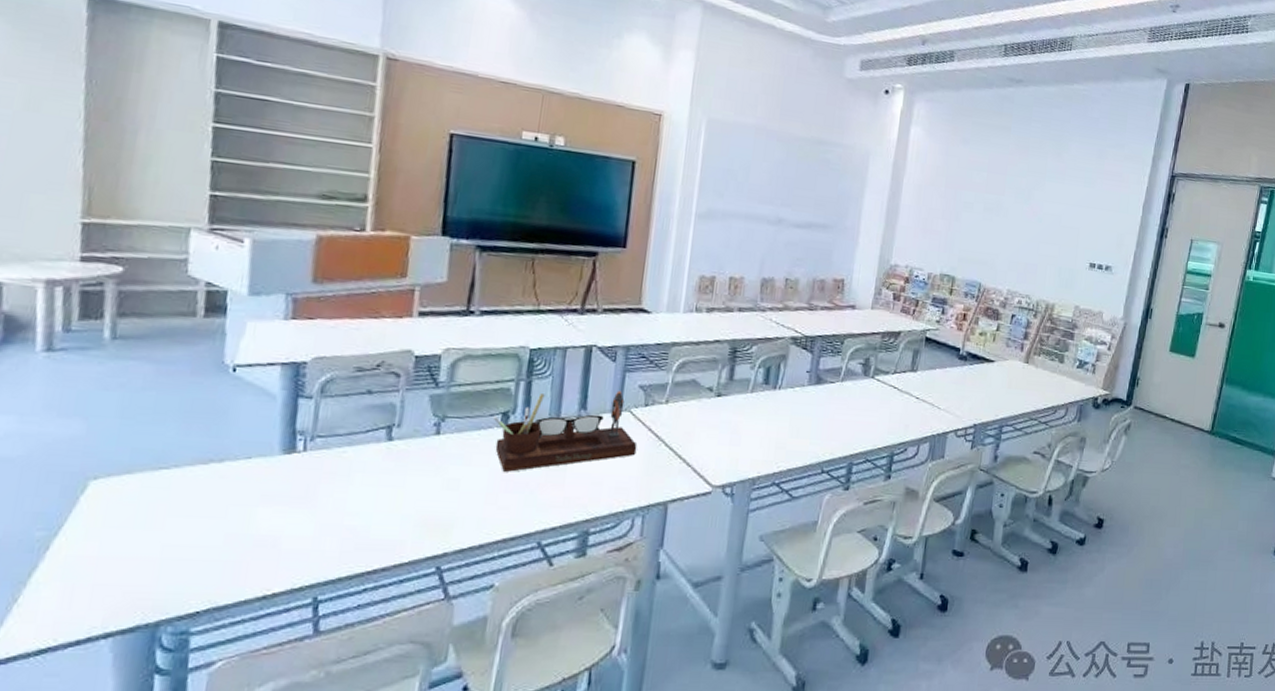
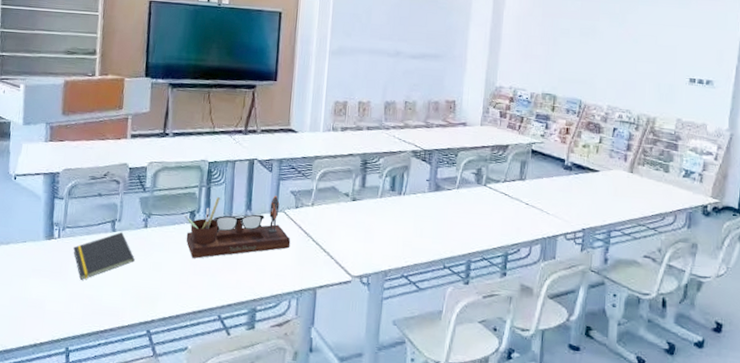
notepad: none [327,440,421,506] -> present [73,231,135,280]

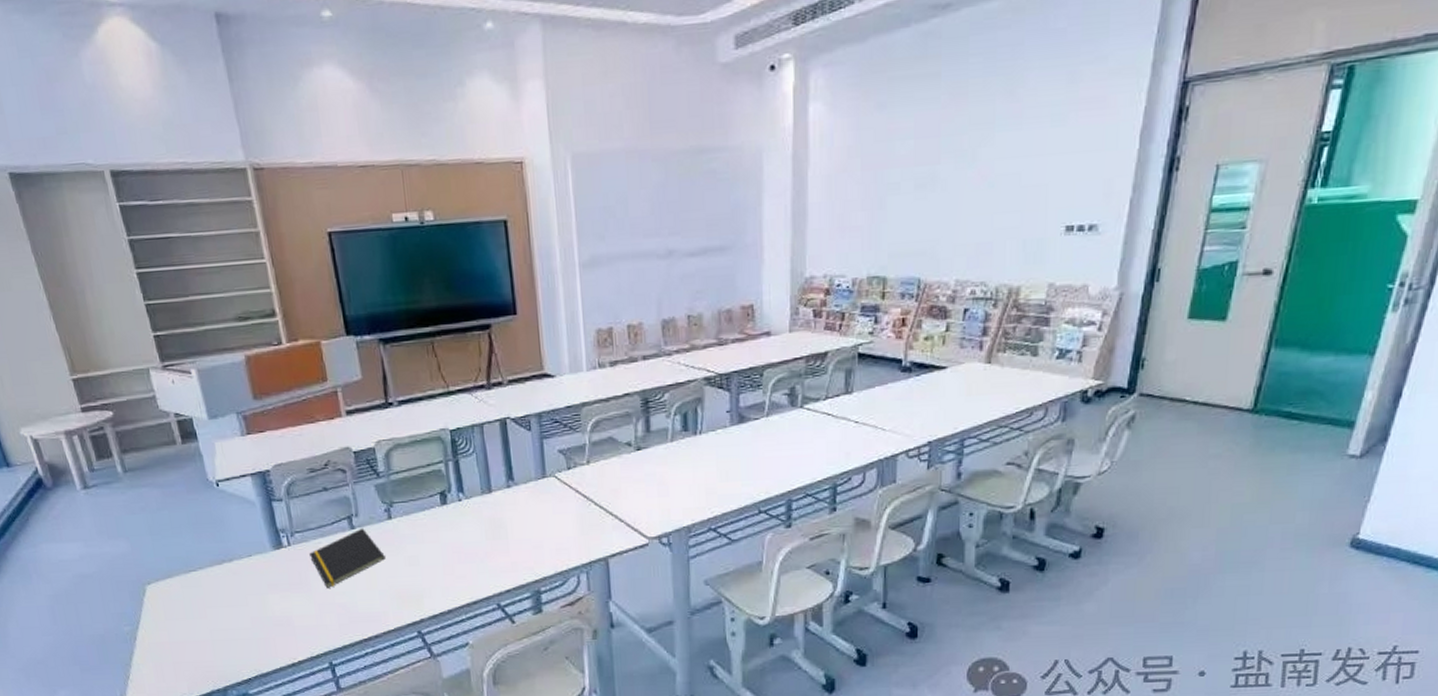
desk organizer: present [183,195,291,259] -> none [432,458,569,545]

